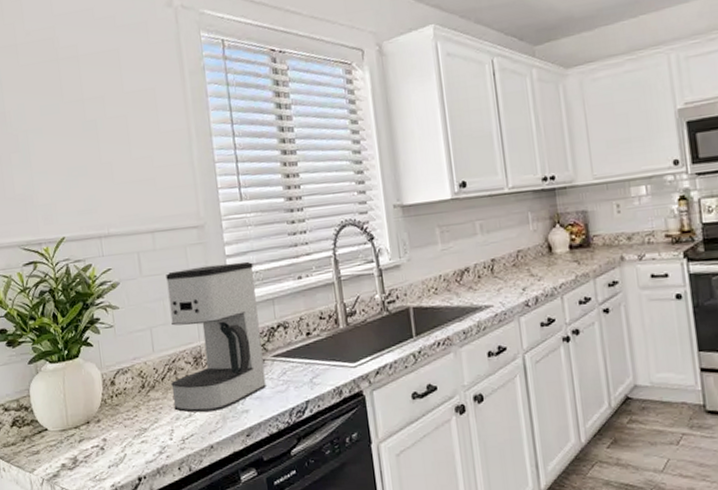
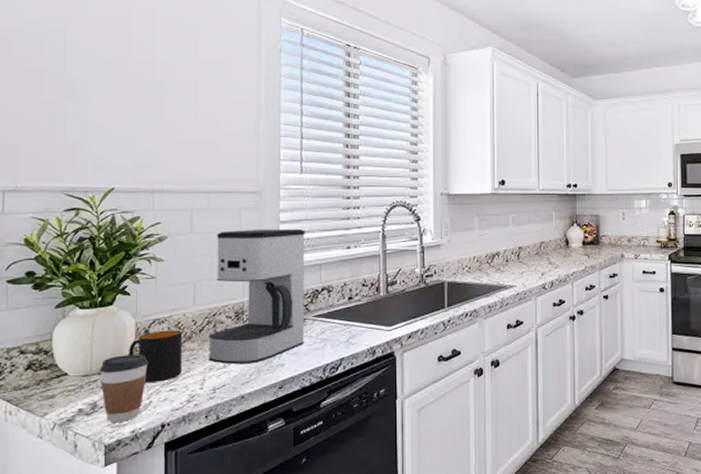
coffee cup: none [75,406,119,478] -> present [100,355,148,423]
mug: none [98,379,150,435] -> present [129,330,183,382]

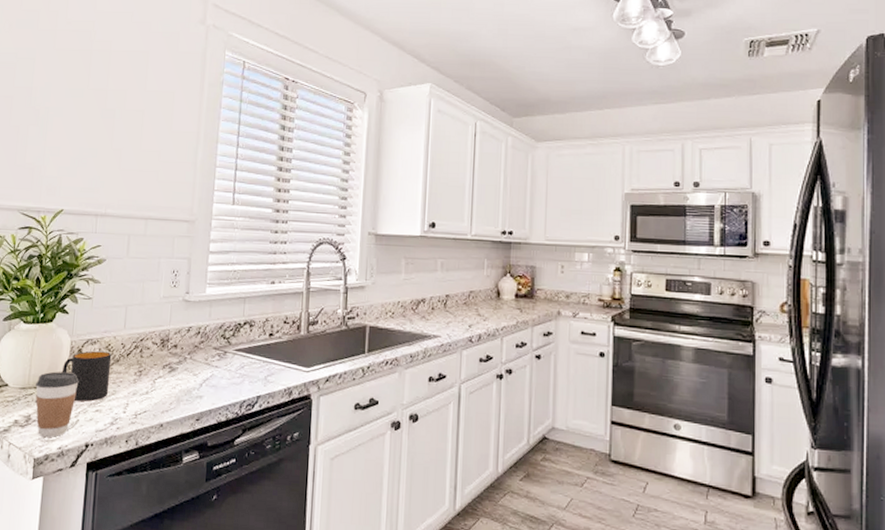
coffee maker: present [209,228,305,364] -> none [133,257,233,392]

